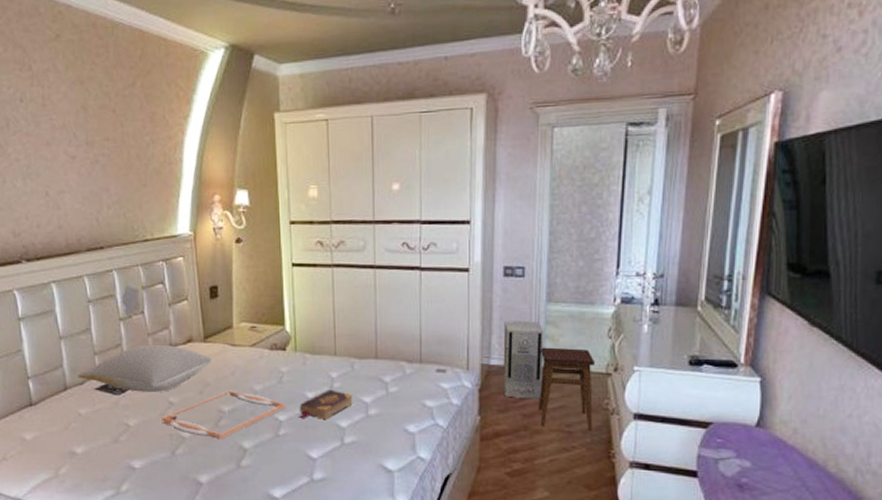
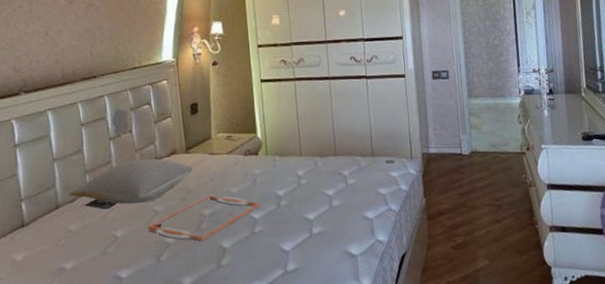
book: present [299,389,353,419] -> none [272,186,318,215]
air purifier: present [503,320,544,399] -> none [437,114,473,180]
stool: present [538,347,596,430] -> none [468,133,517,202]

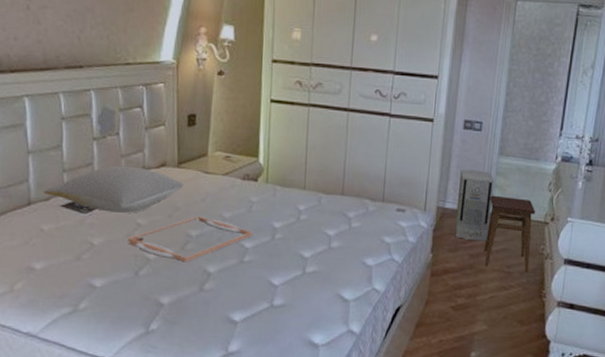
air purifier: none [437,114,473,180] -> present [455,169,494,242]
stool: none [468,133,517,202] -> present [484,195,536,272]

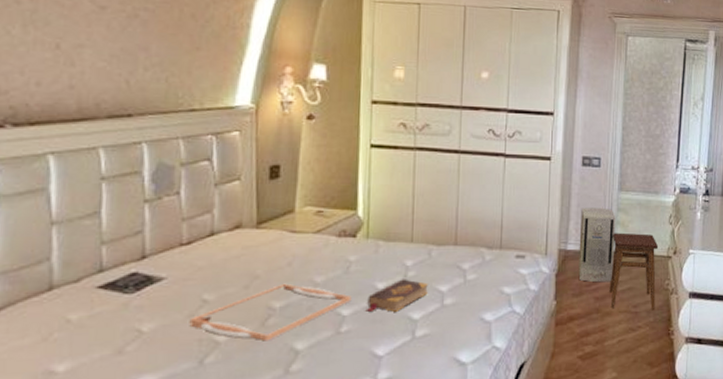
pillow: present [43,165,184,214] -> none [71,231,265,290]
book: none [264,221,317,249] -> present [365,279,428,312]

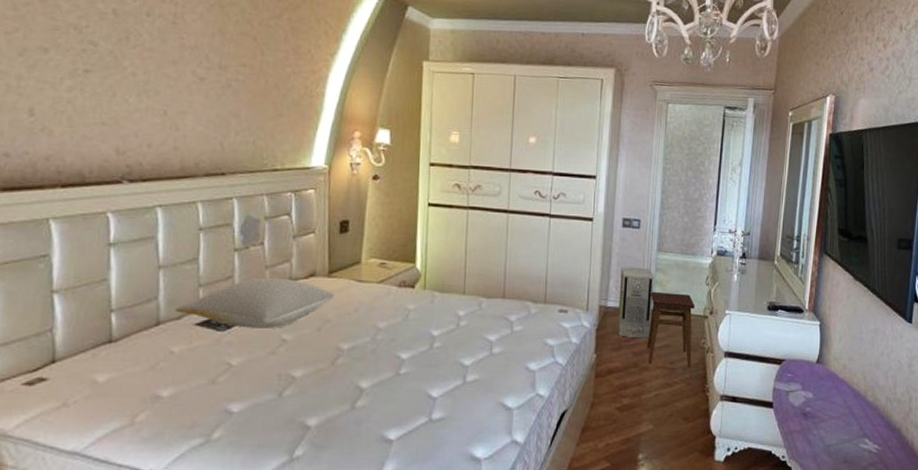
pillow: none [71,231,265,290] -> present [175,277,335,330]
serving tray: present [189,283,352,341] -> none [270,327,410,379]
book: present [365,279,428,312] -> none [422,328,478,357]

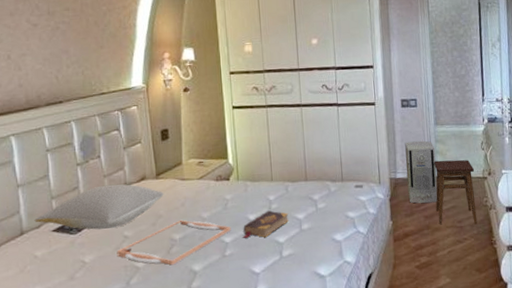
serving tray: none [270,327,410,379] -> present [116,220,231,265]
book: none [422,328,478,357] -> present [242,210,289,238]

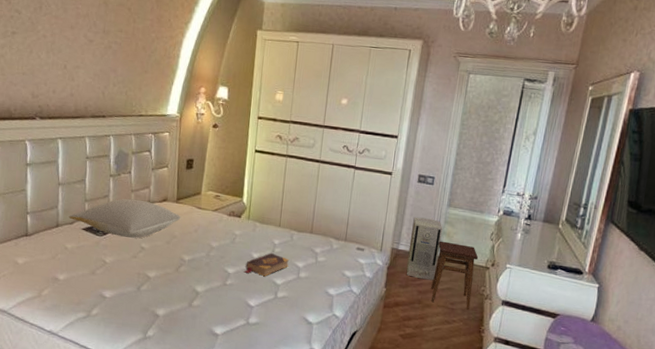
serving tray: present [116,220,231,265] -> none [133,243,235,282]

